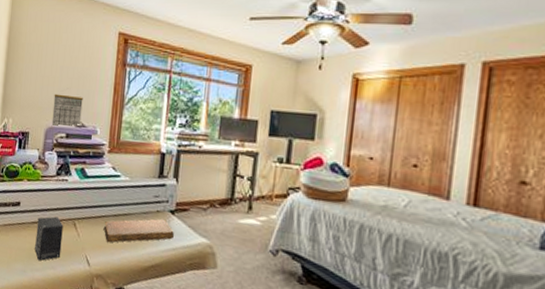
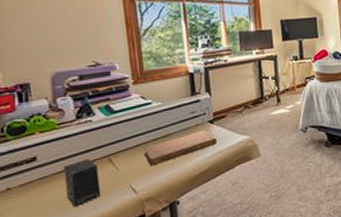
calendar: present [51,93,83,128] -> none [53,36,95,73]

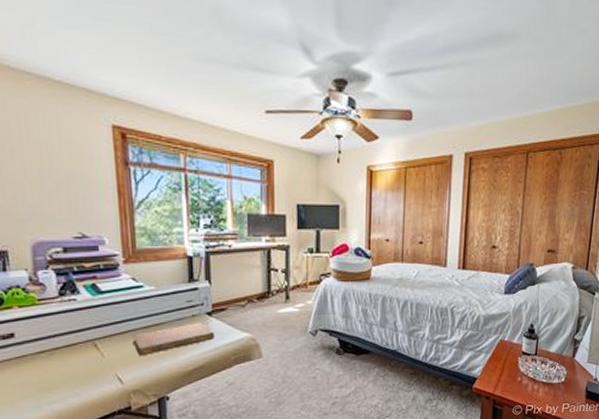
small box: present [63,159,101,208] -> none [43,341,84,392]

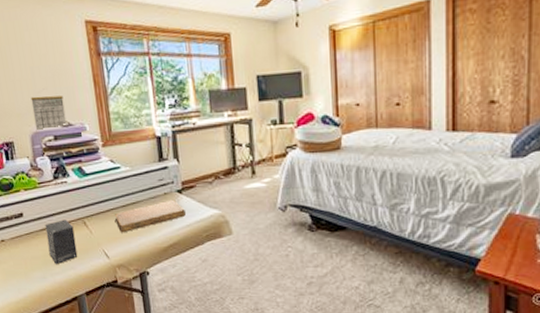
calendar: none [35,201,81,243] -> present [30,95,67,133]
small box: none [43,341,84,392] -> present [45,219,78,265]

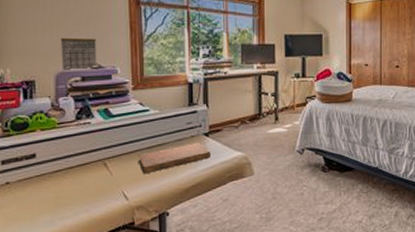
small box: present [45,219,78,265] -> none [60,161,94,208]

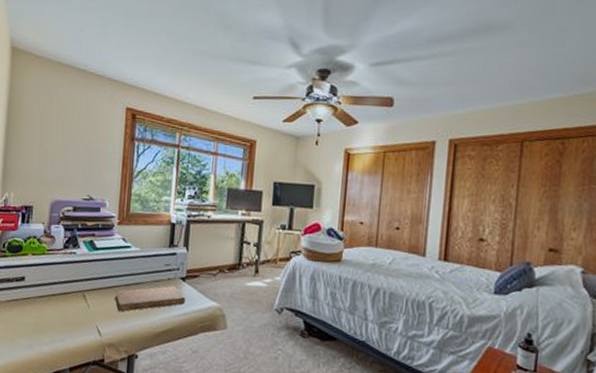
calendar: present [60,37,97,73] -> none [57,167,91,201]

